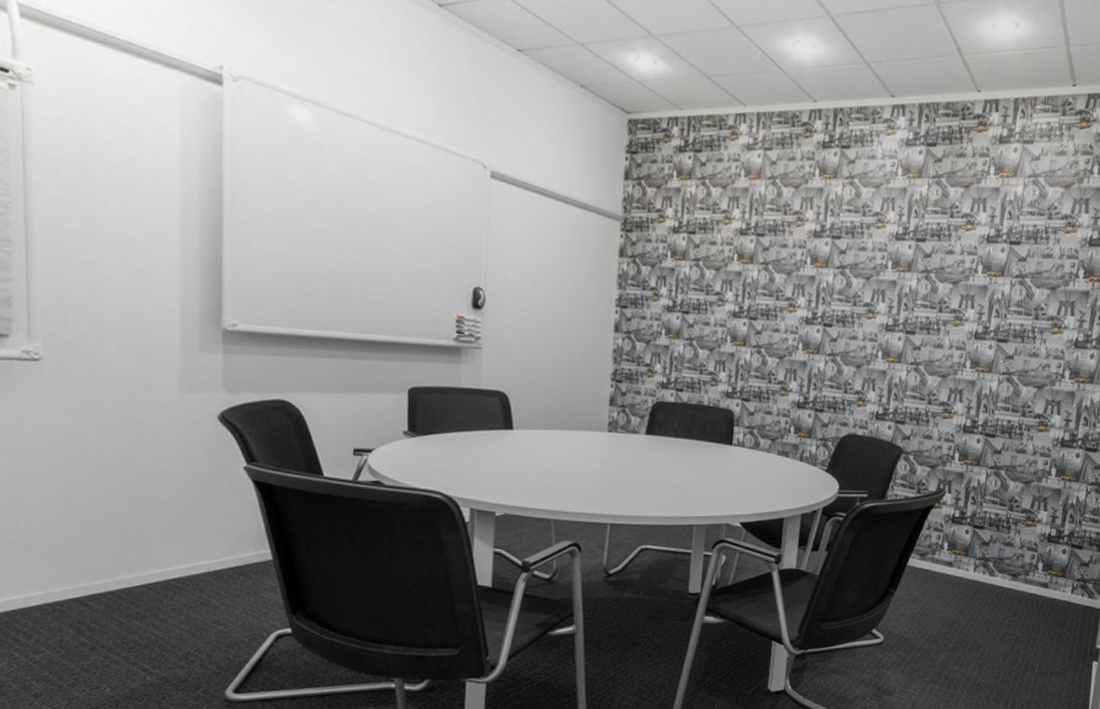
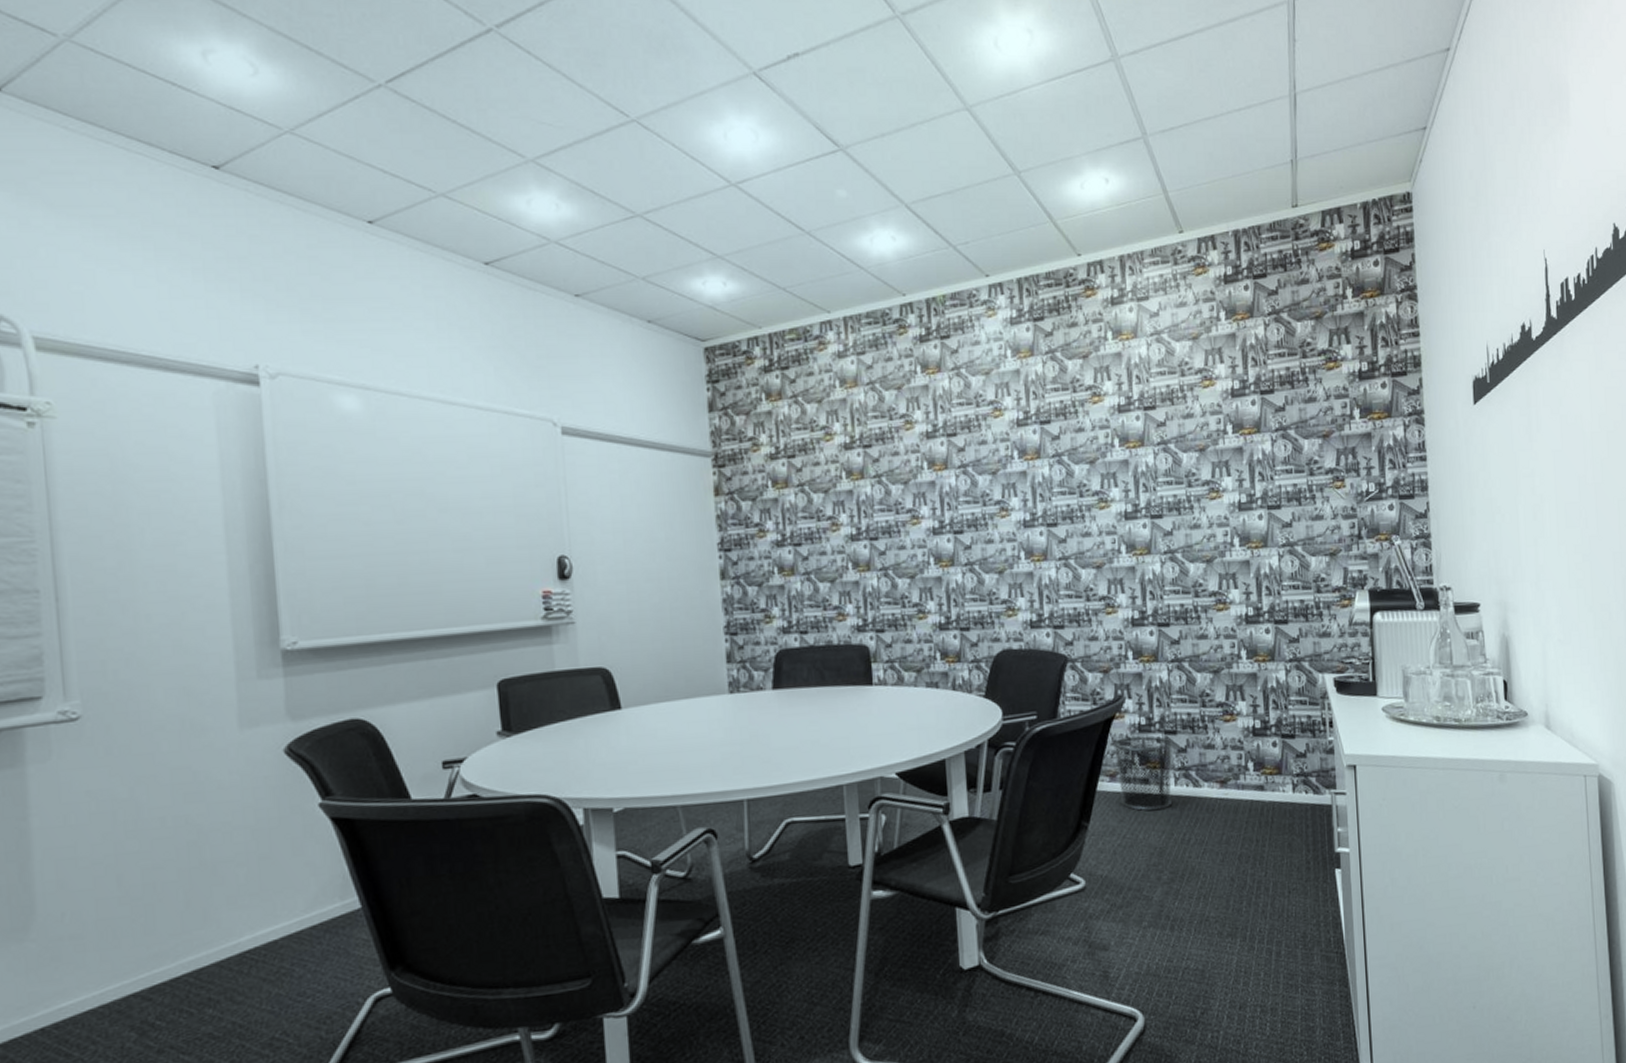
waste bin: none [926,525,978,590] -> present [1113,736,1172,811]

